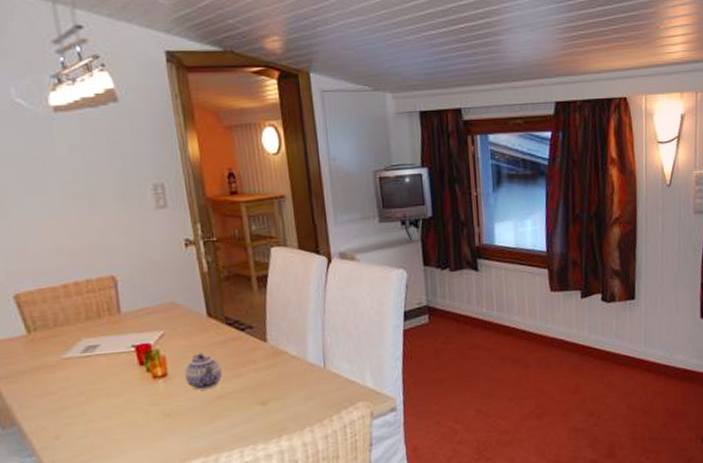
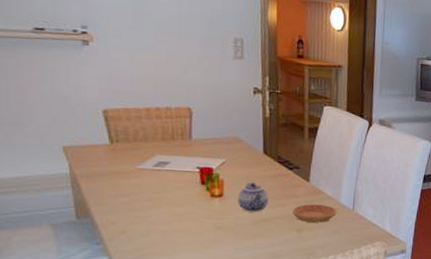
saucer: none [252,367,306,392] -> present [292,204,337,223]

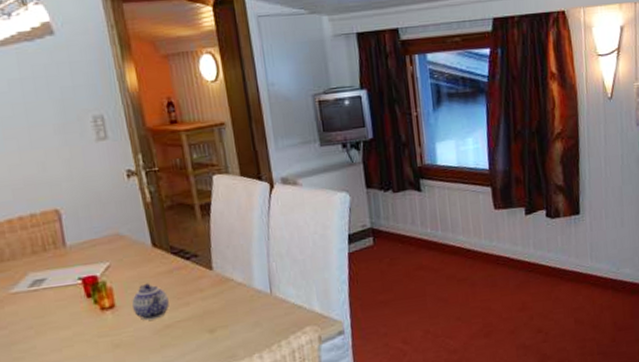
saucer: present [292,204,337,223] -> none [199,294,252,320]

